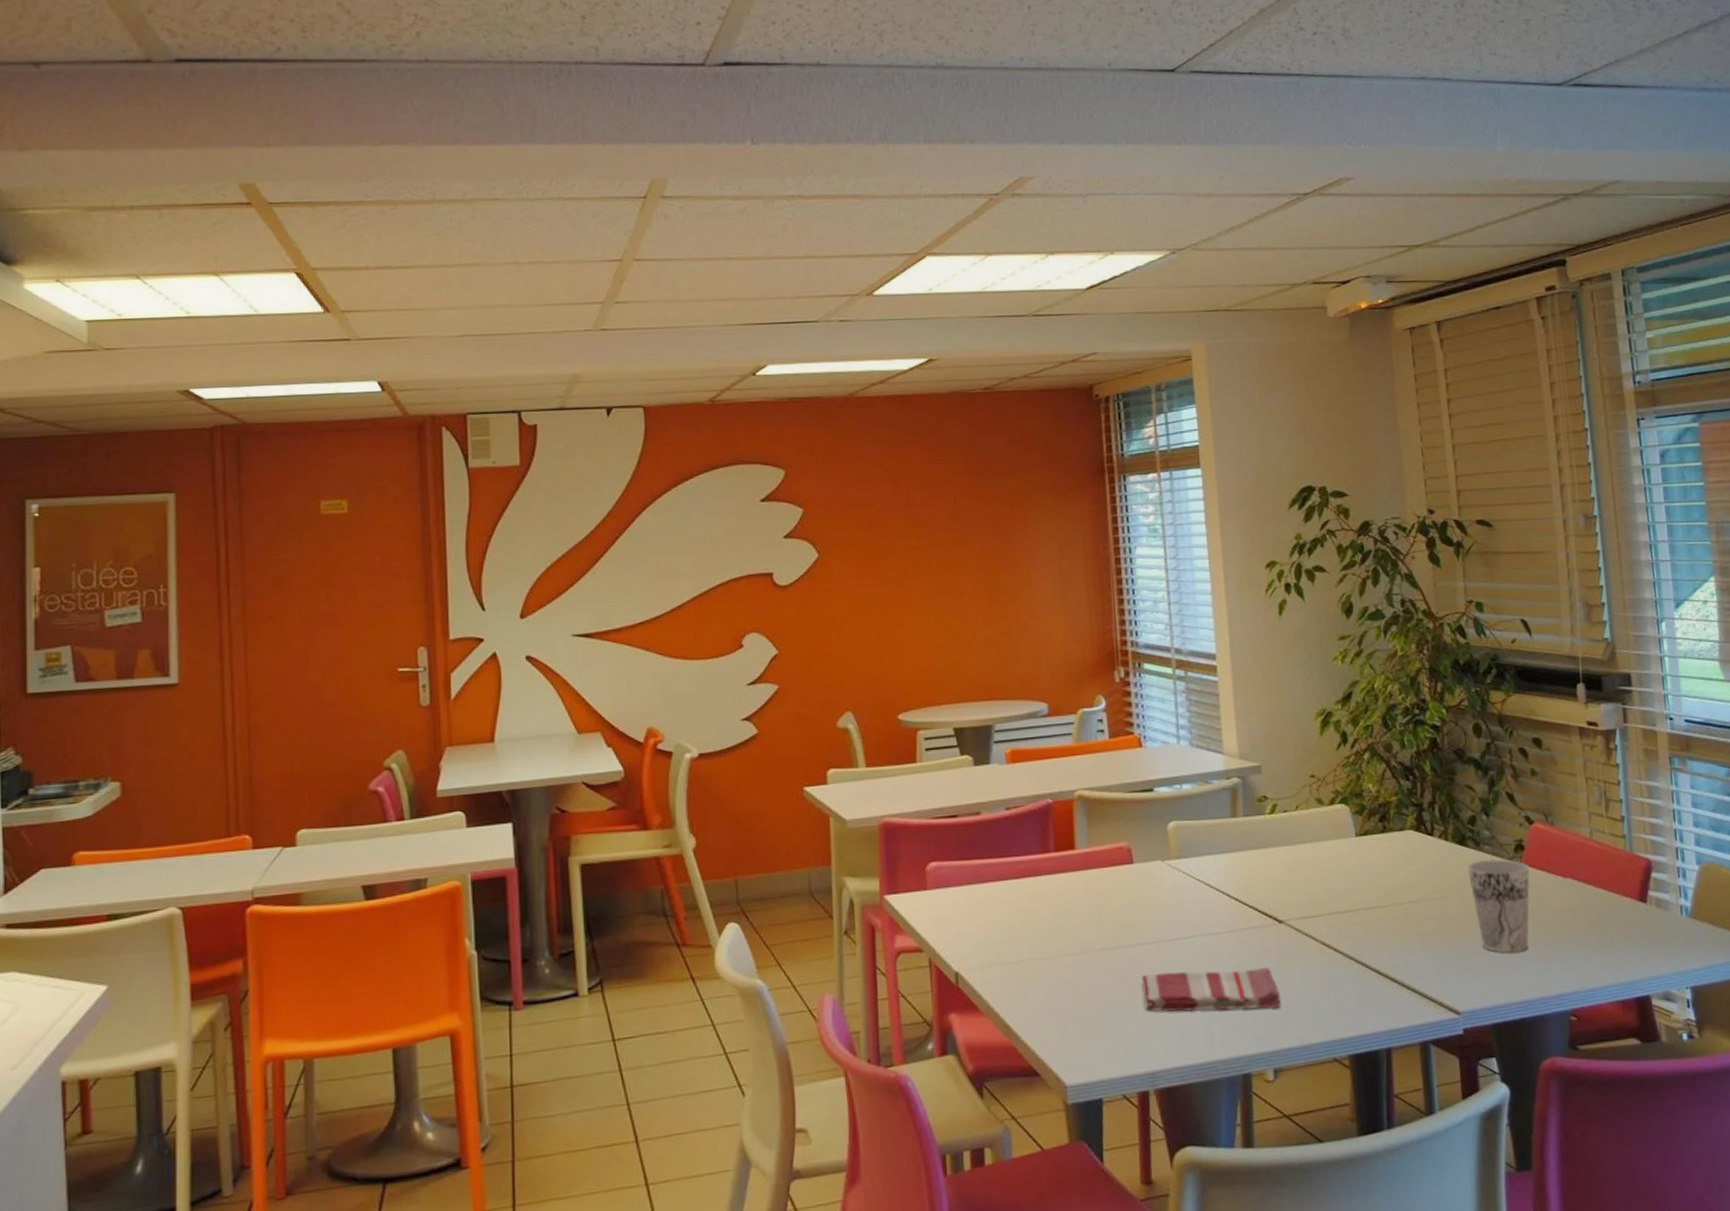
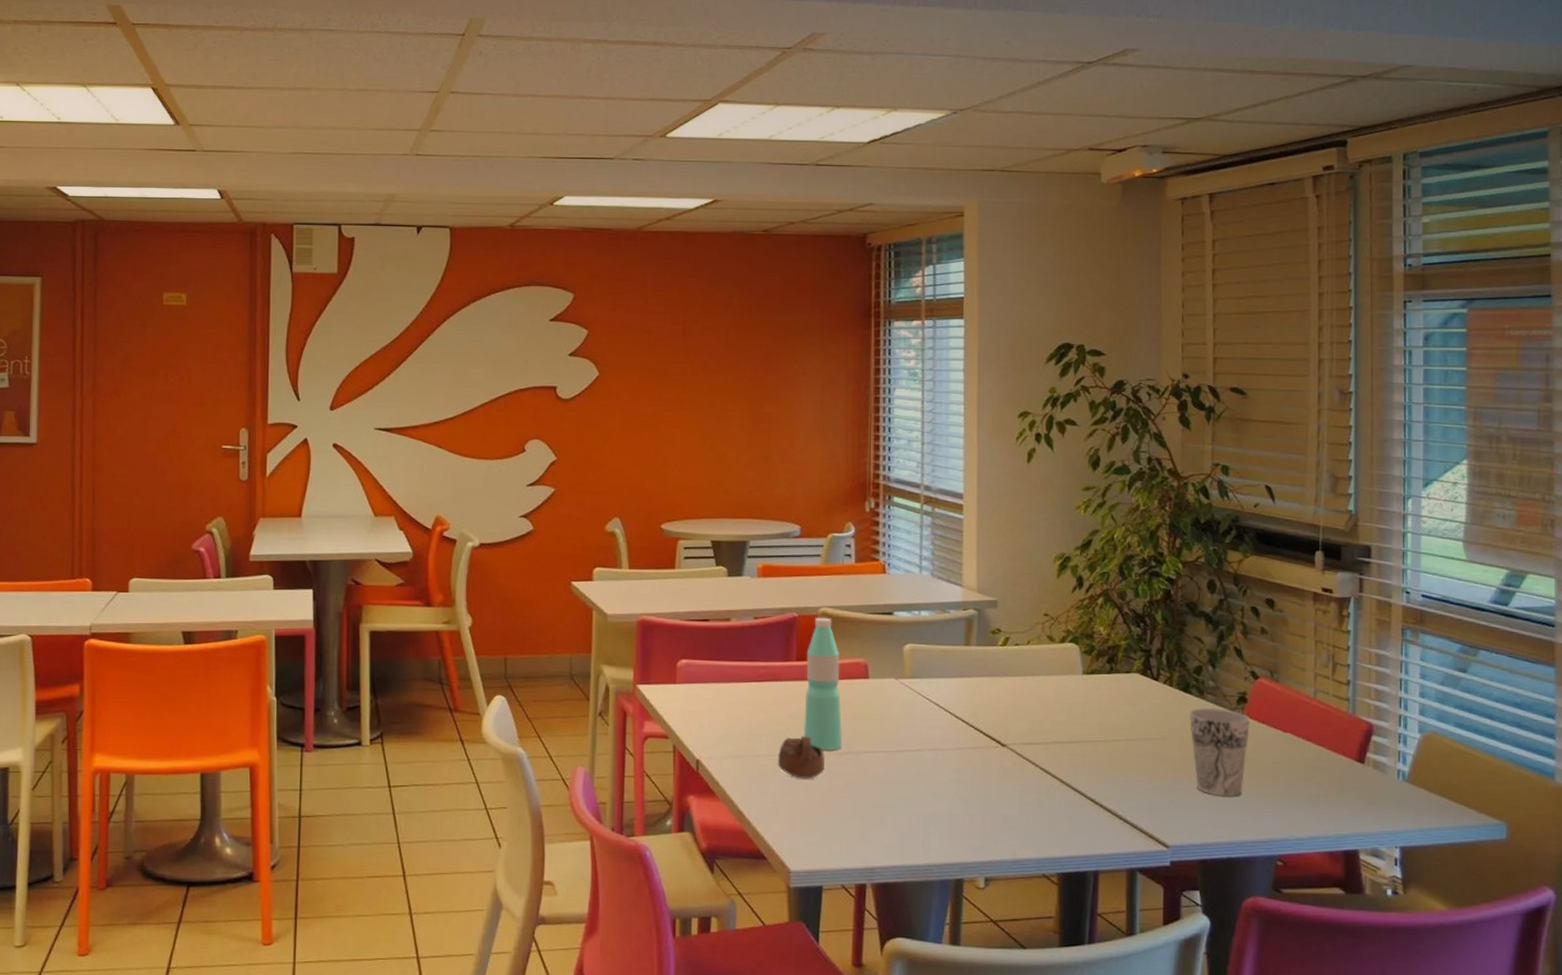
cup: none [1043,933,1094,982] -> present [777,736,824,779]
water bottle: none [1065,801,1112,947] -> present [803,617,843,750]
dish towel: present [1142,967,1281,1012] -> none [868,780,997,823]

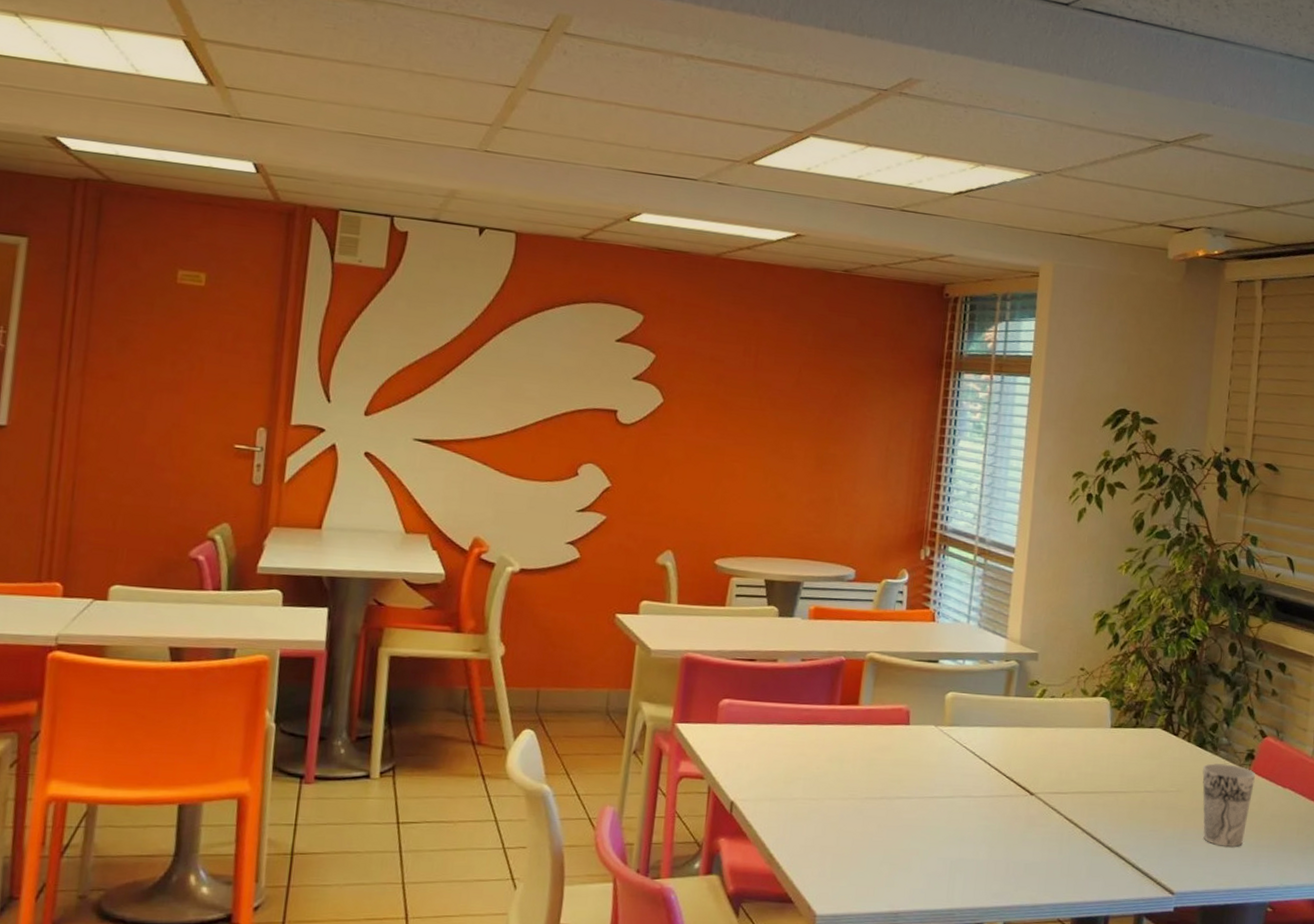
cup: present [777,736,824,779] -> none [812,780,860,823]
water bottle: present [803,617,843,750] -> none [841,662,883,795]

